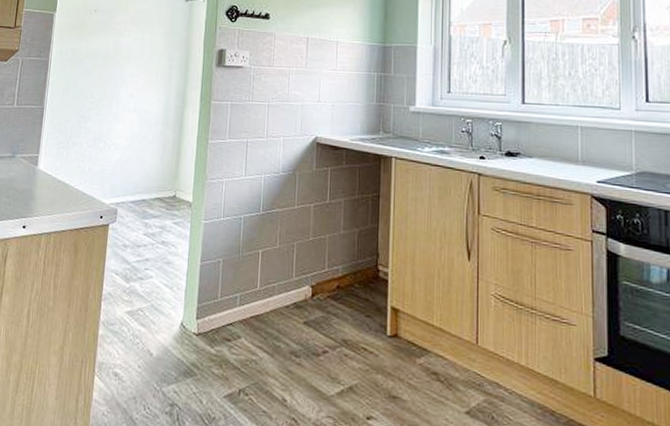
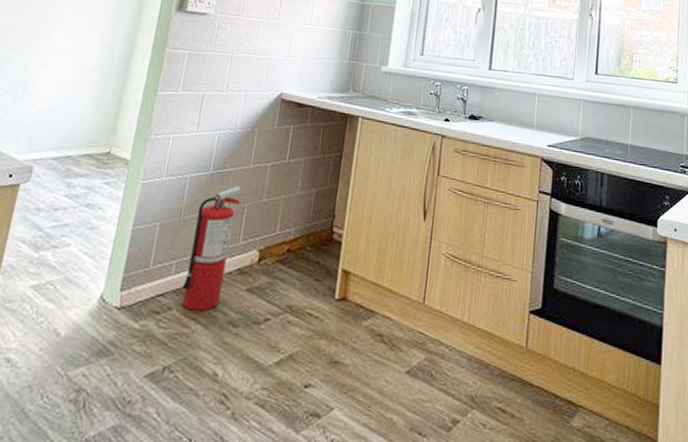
fire extinguisher: none [248,225,290,341] -> present [182,185,242,311]

